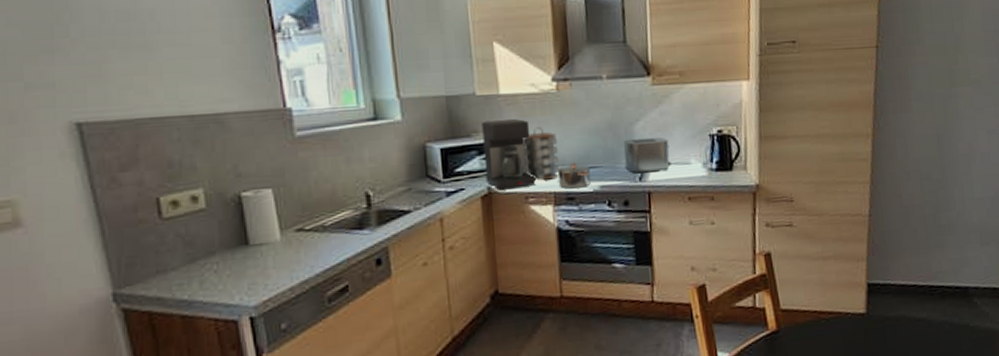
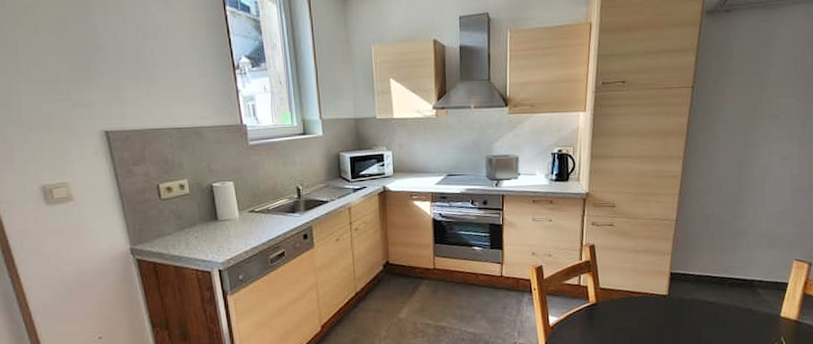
coffee maker: present [481,118,536,190] -> none [380,136,418,189]
spice rack: present [523,127,559,181] -> none [410,143,436,183]
cooking pot: present [557,162,591,189] -> none [434,170,460,190]

